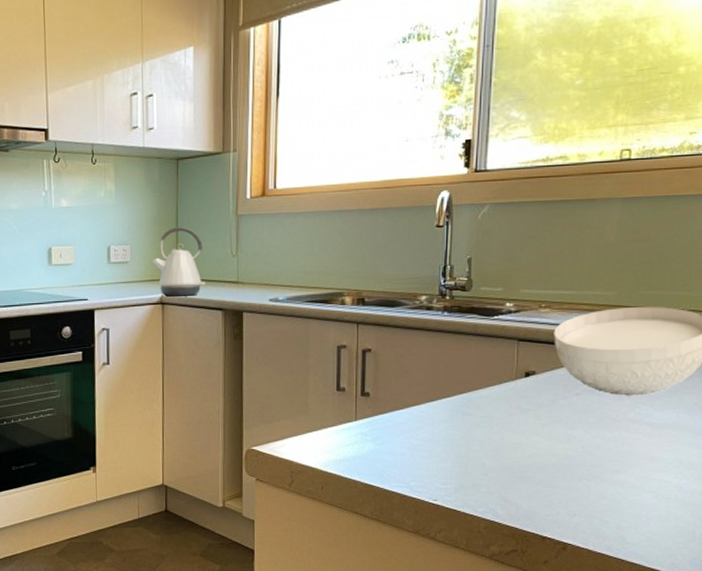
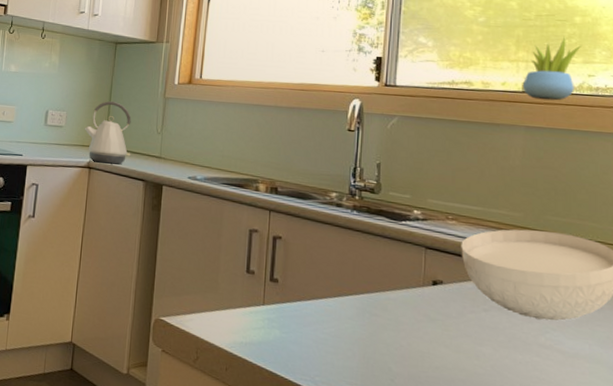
succulent plant: none [620,92,684,167] -> present [522,37,581,101]

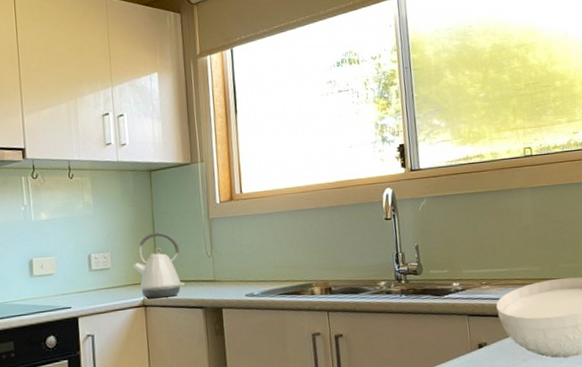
succulent plant: present [522,37,581,101] -> none [523,101,565,162]

